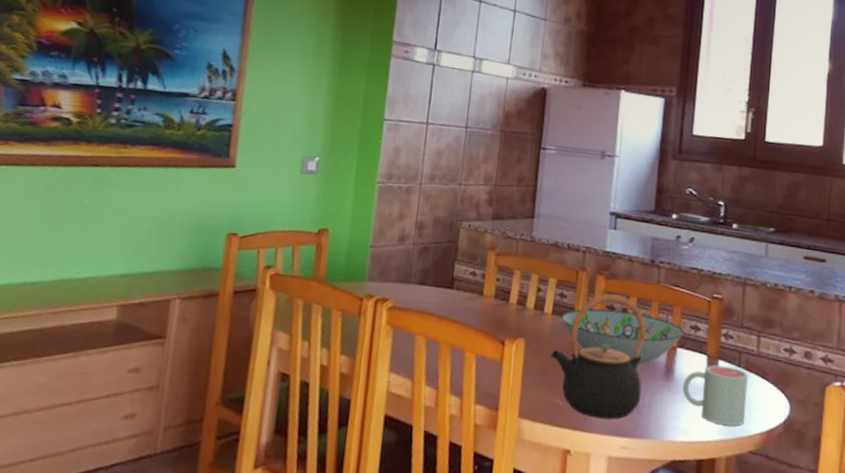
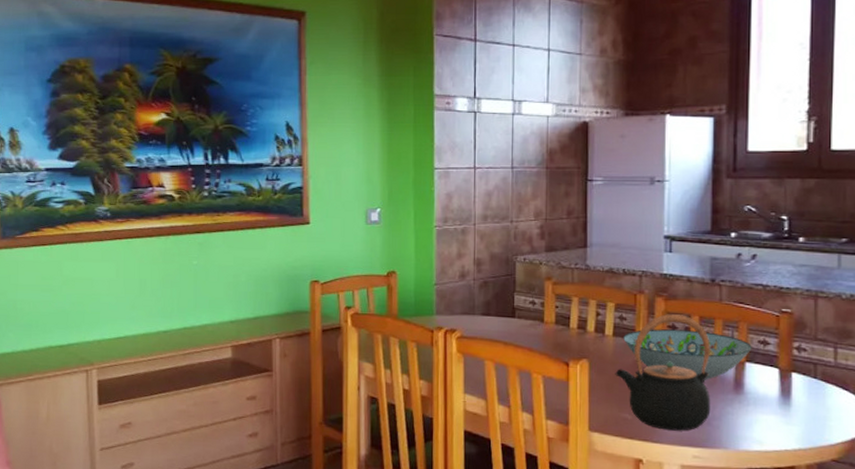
mug: present [682,365,748,426] -> none [754,377,826,436]

